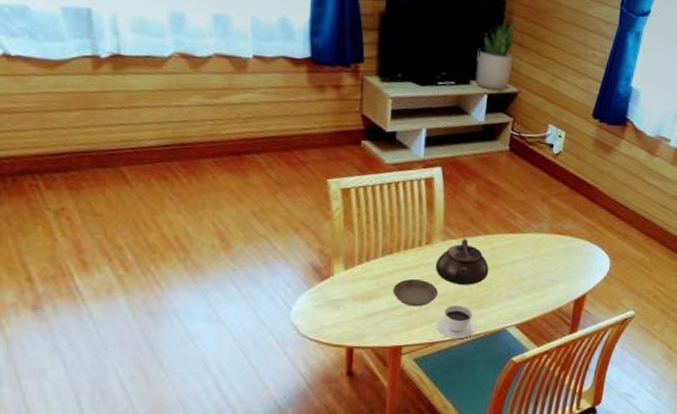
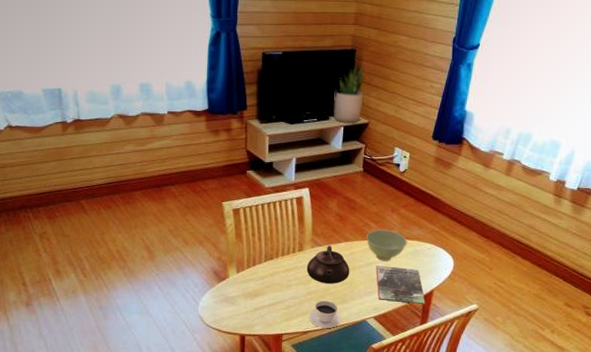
saucer: present [392,279,438,307] -> none [273,280,309,302]
bowl: none [509,221,559,259] -> present [366,229,407,261]
magazine: none [520,264,577,311] -> present [376,265,426,305]

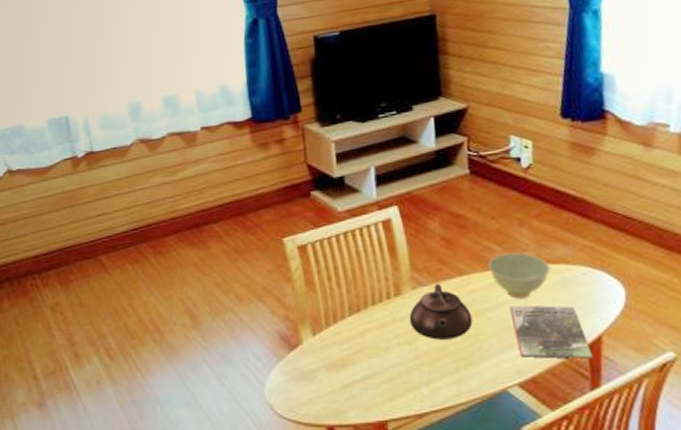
teacup: present [309,300,342,329] -> none [422,364,471,408]
planter: present [333,64,365,123] -> none [414,32,456,112]

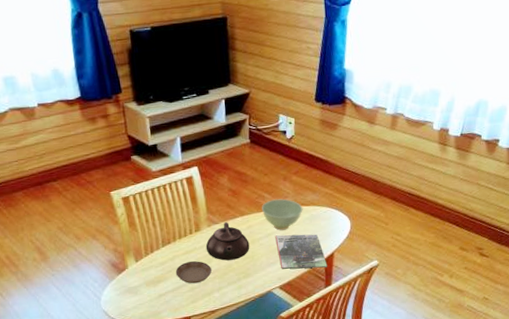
saucer: none [366,338,418,372] -> present [175,261,212,284]

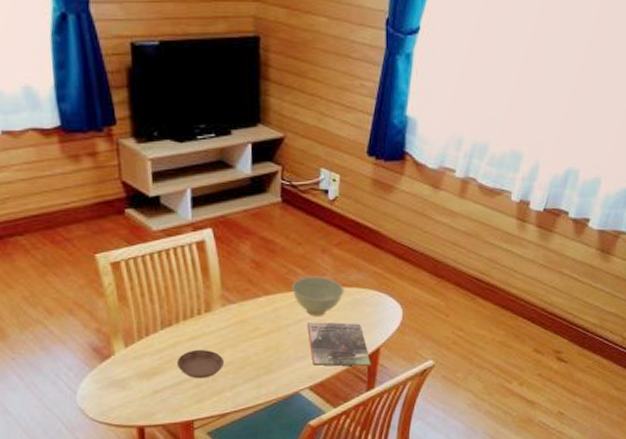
teapot: present [205,222,250,261] -> none [217,302,274,351]

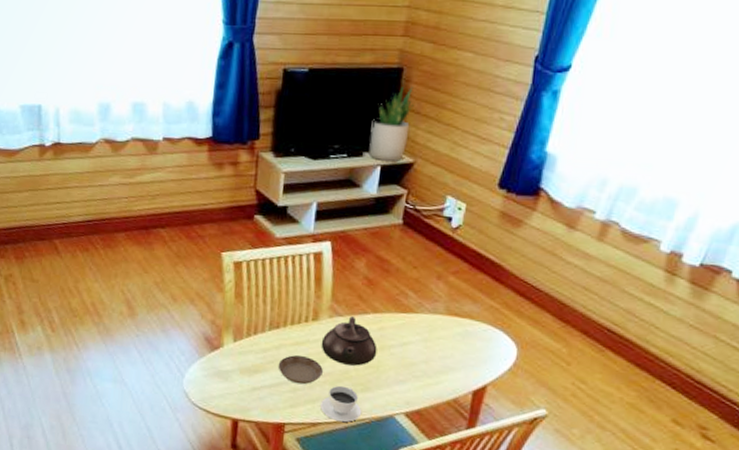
teapot: none [217,302,274,351] -> present [321,316,377,366]
teacup: none [227,372,269,408] -> present [320,385,362,423]
planter: none [235,57,276,139] -> present [368,87,414,162]
bowl: present [291,276,344,316] -> none [400,300,456,343]
magazine: present [307,322,371,367] -> none [411,346,476,404]

